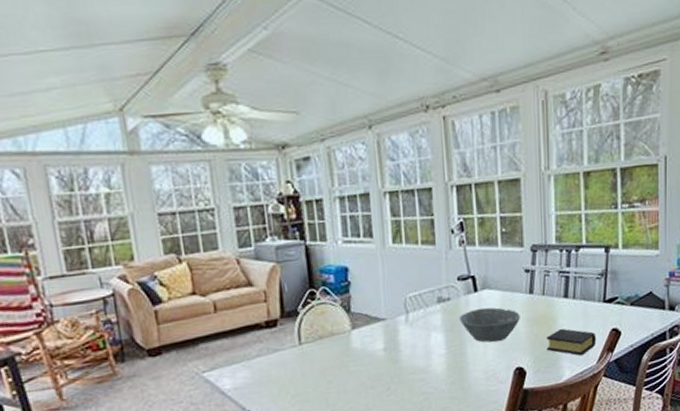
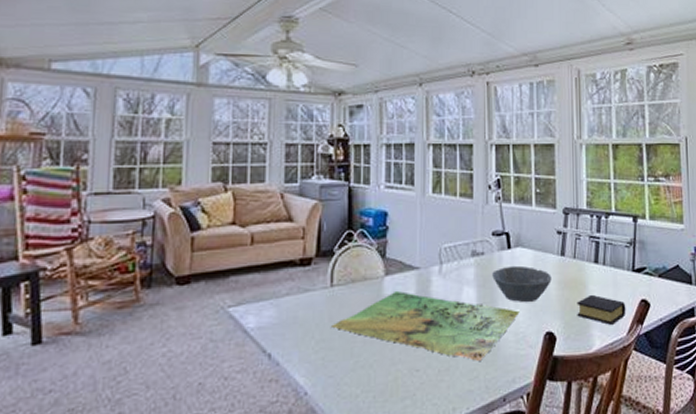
board game: none [303,343,489,400] -> present [330,291,520,361]

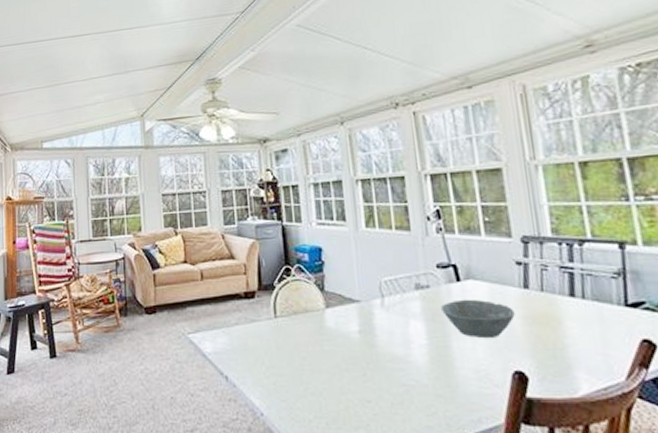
board game: present [330,291,520,361] -> none [278,324,479,397]
book: present [577,294,626,325] -> none [551,331,622,367]

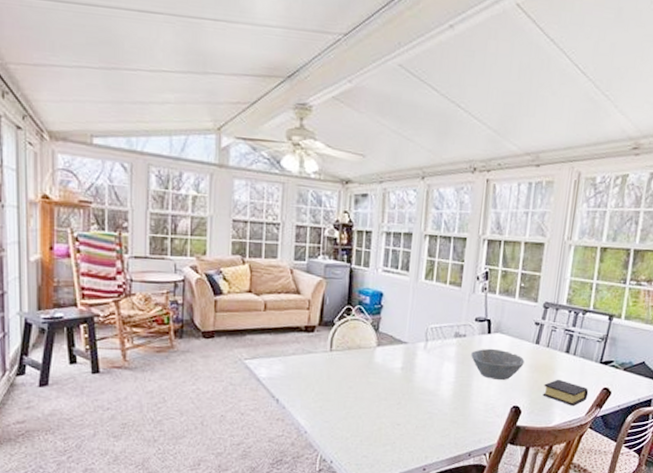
book: none [551,331,622,367] -> present [543,379,589,406]

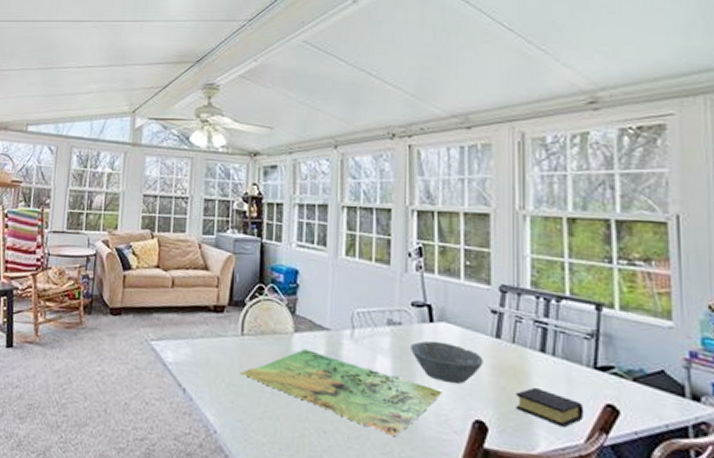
board game: none [328,360,492,423] -> present [240,349,443,436]

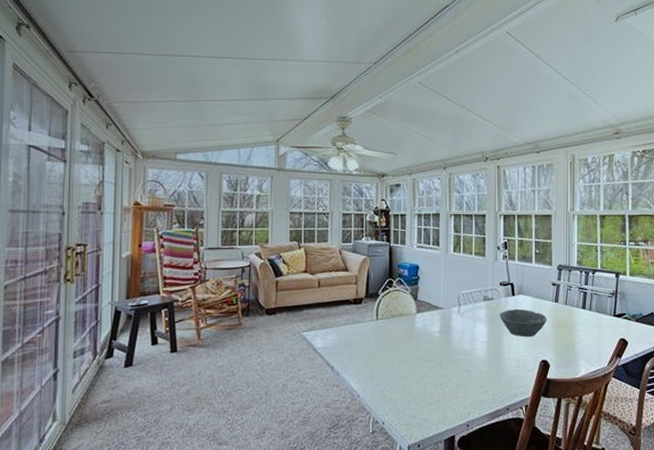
board game: present [240,349,443,436] -> none [376,325,521,379]
book: present [516,387,584,427] -> none [567,333,608,357]

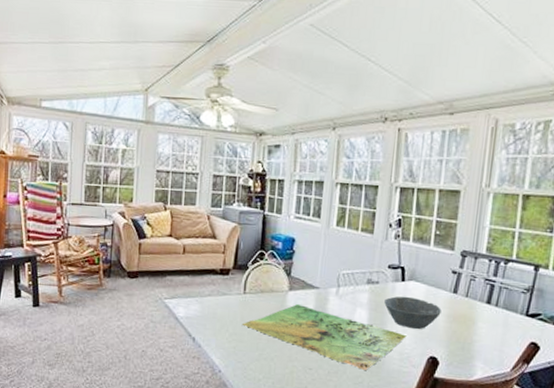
board game: none [376,325,521,379] -> present [241,304,407,370]

